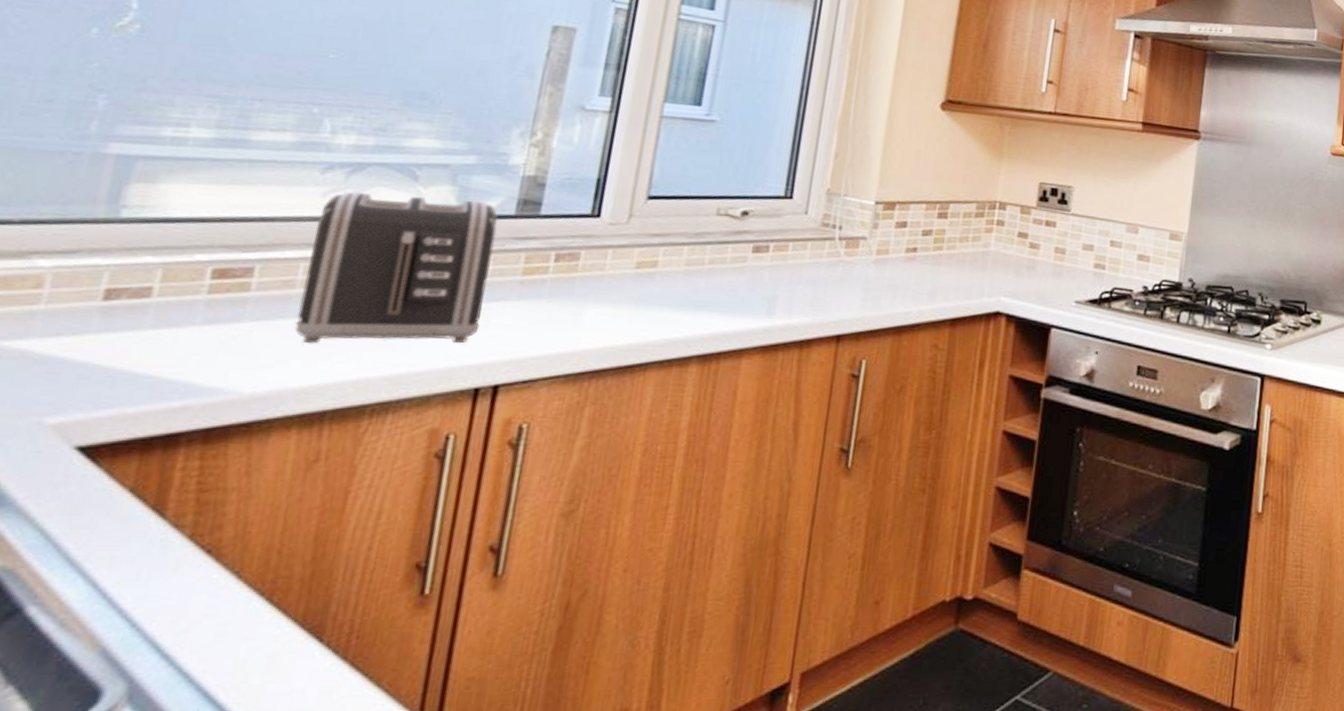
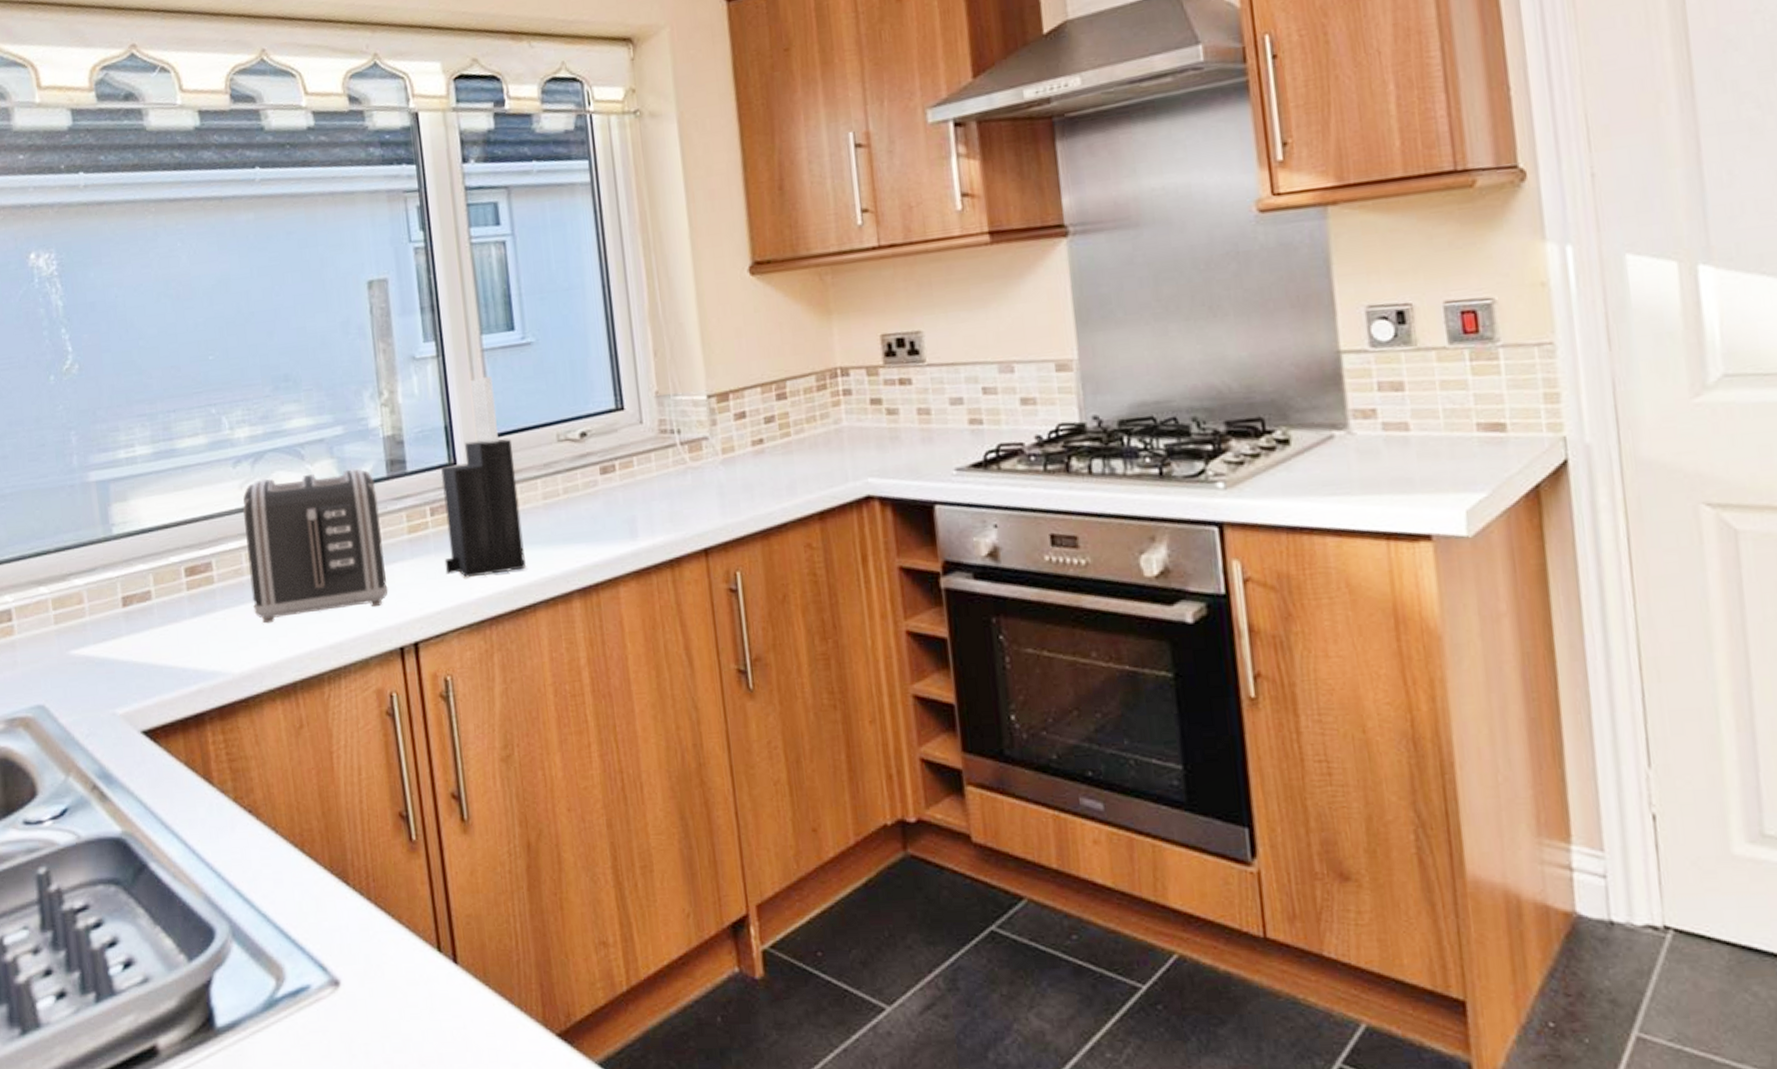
knife block: none [554,140,667,329] -> present [440,375,527,578]

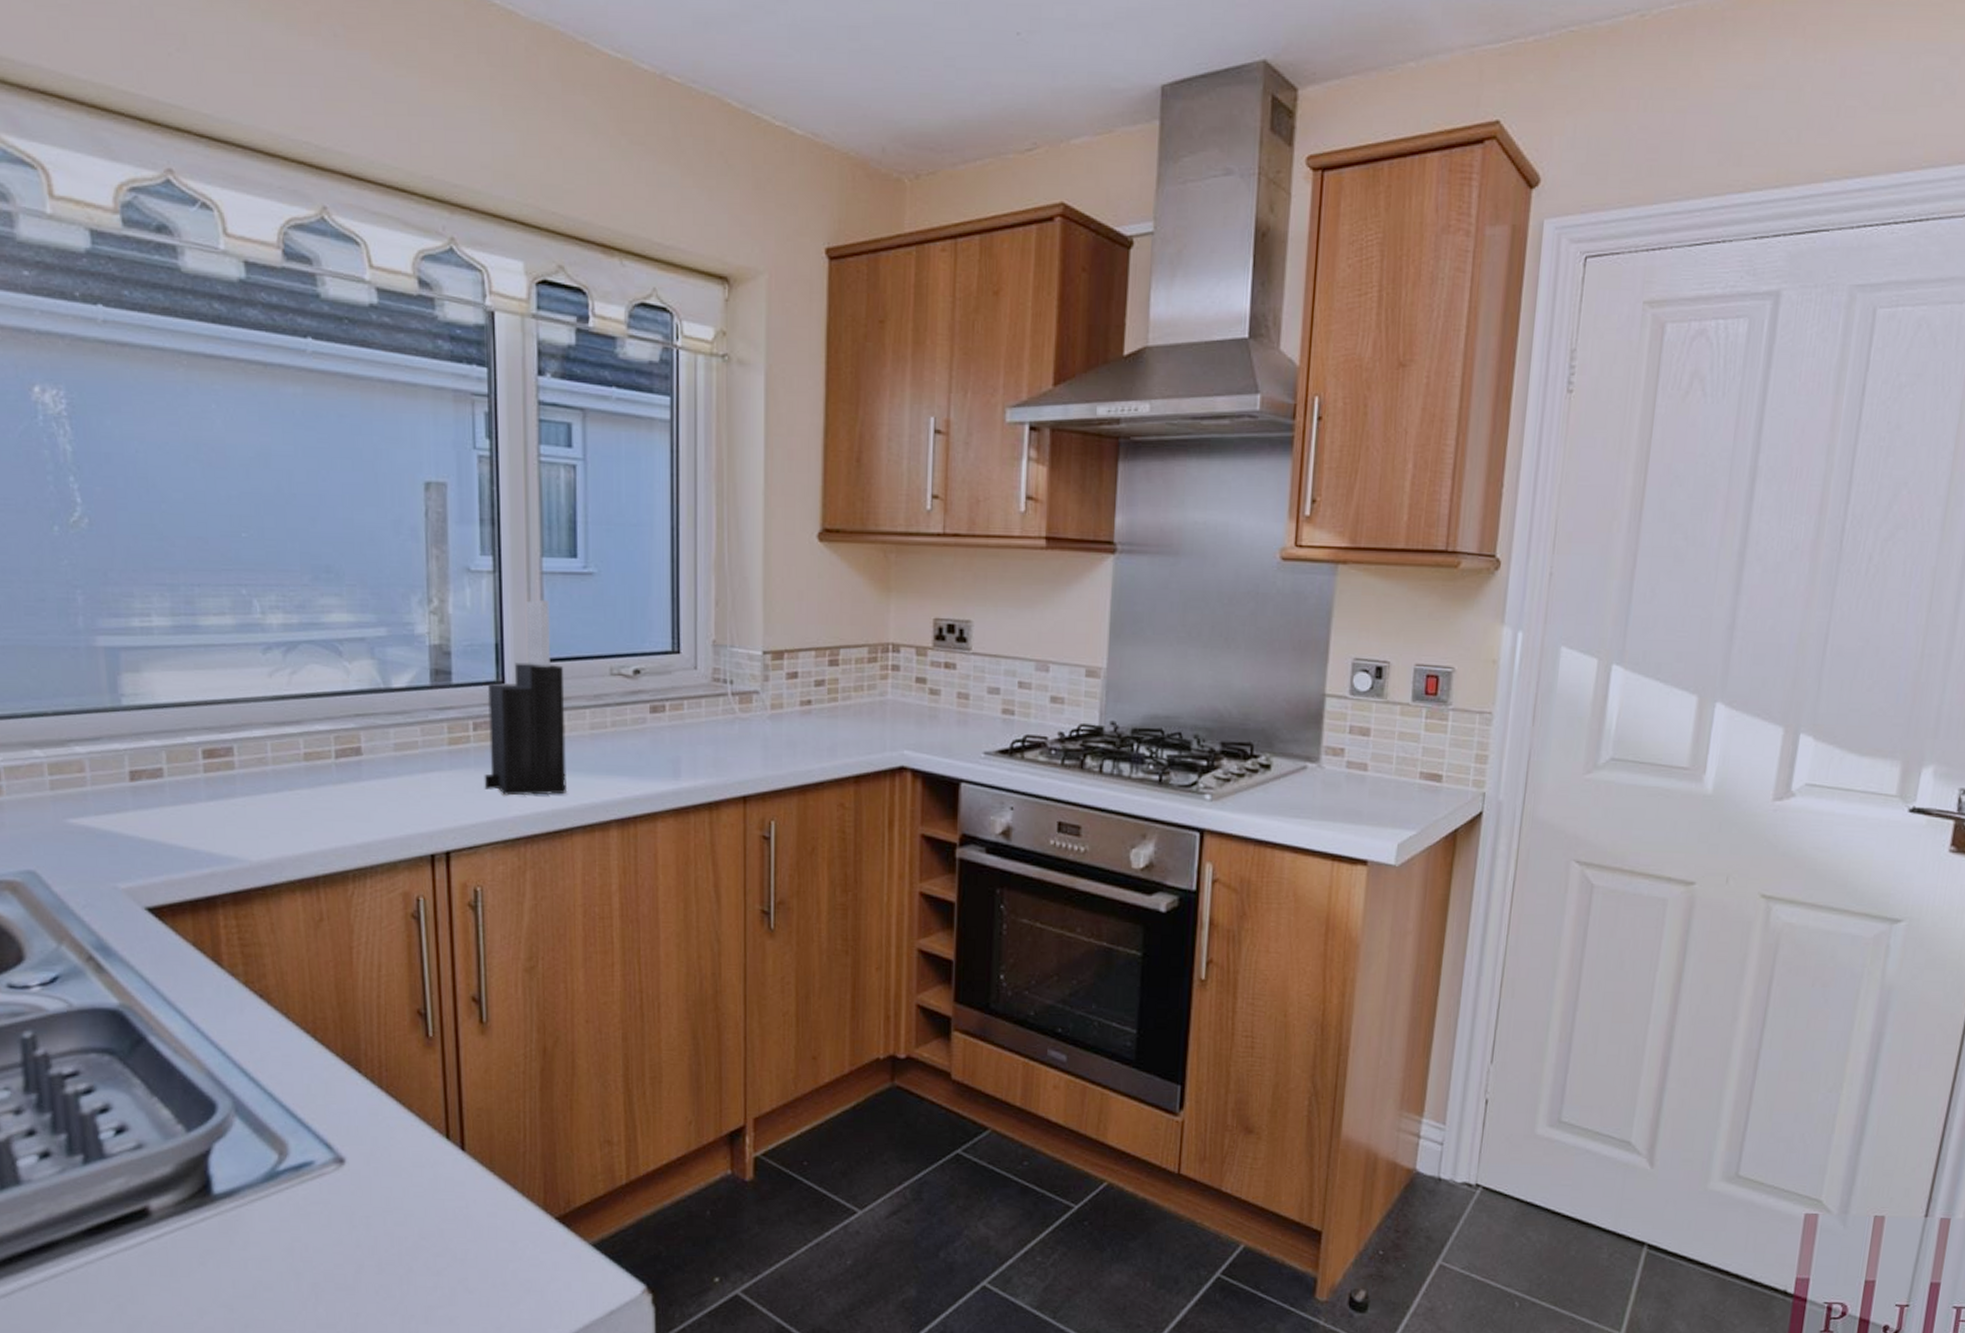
toaster: present [242,468,388,624] -> none [270,670,423,816]

